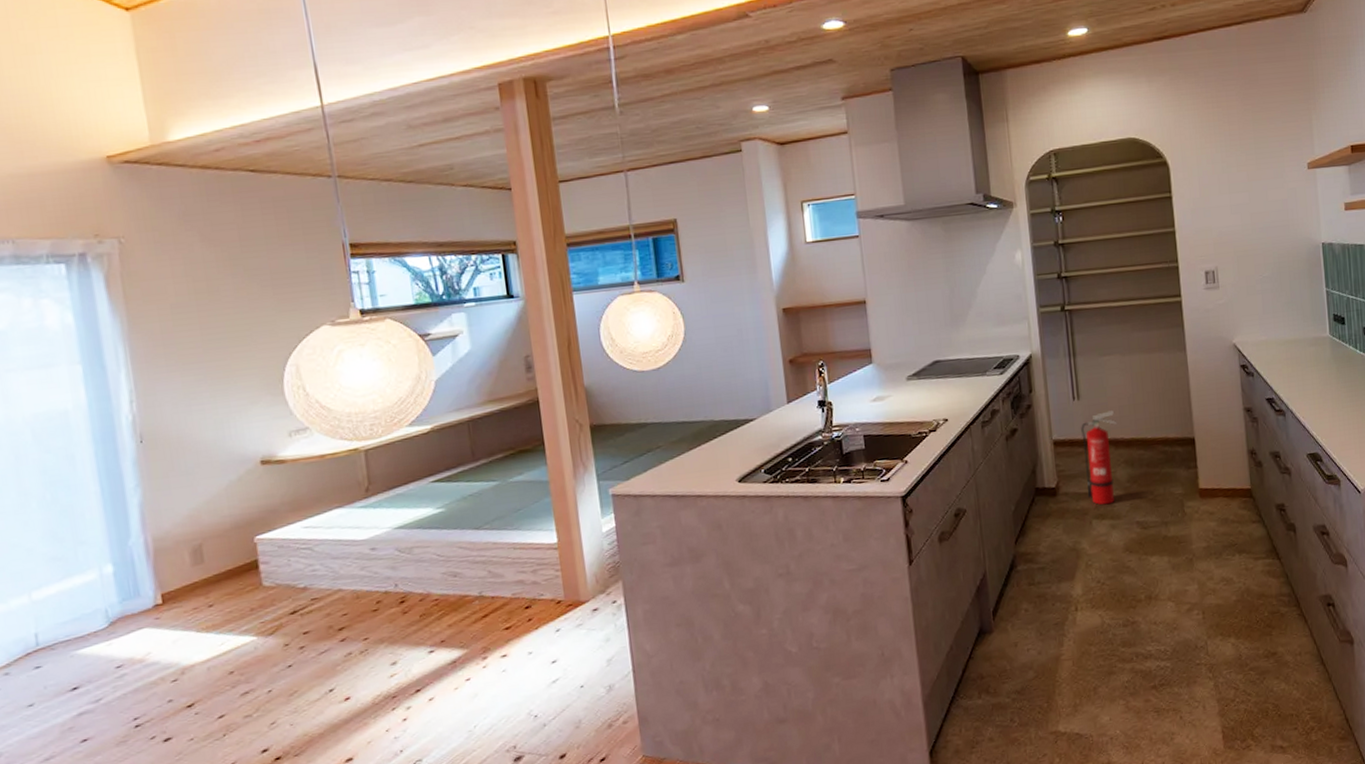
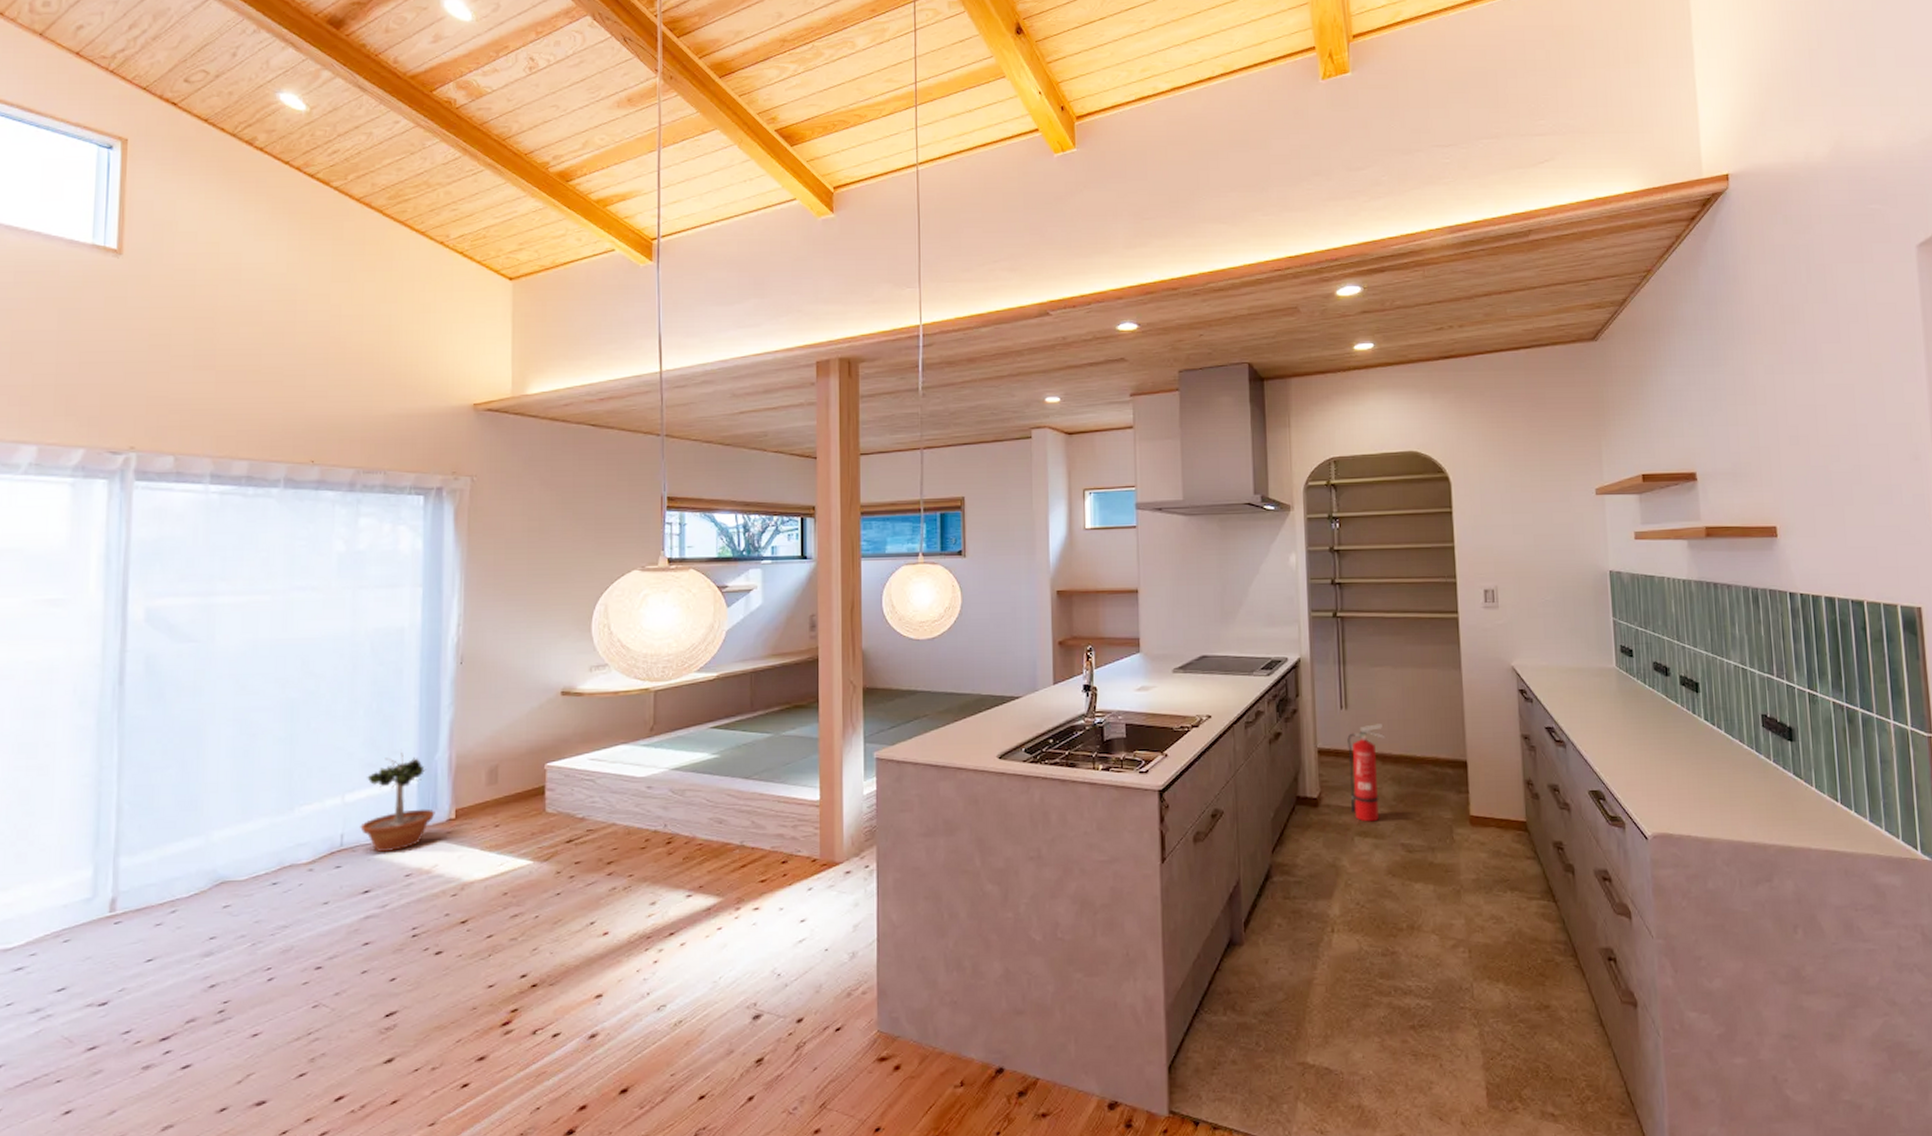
potted tree: none [53,542,139,647] -> present [360,753,435,852]

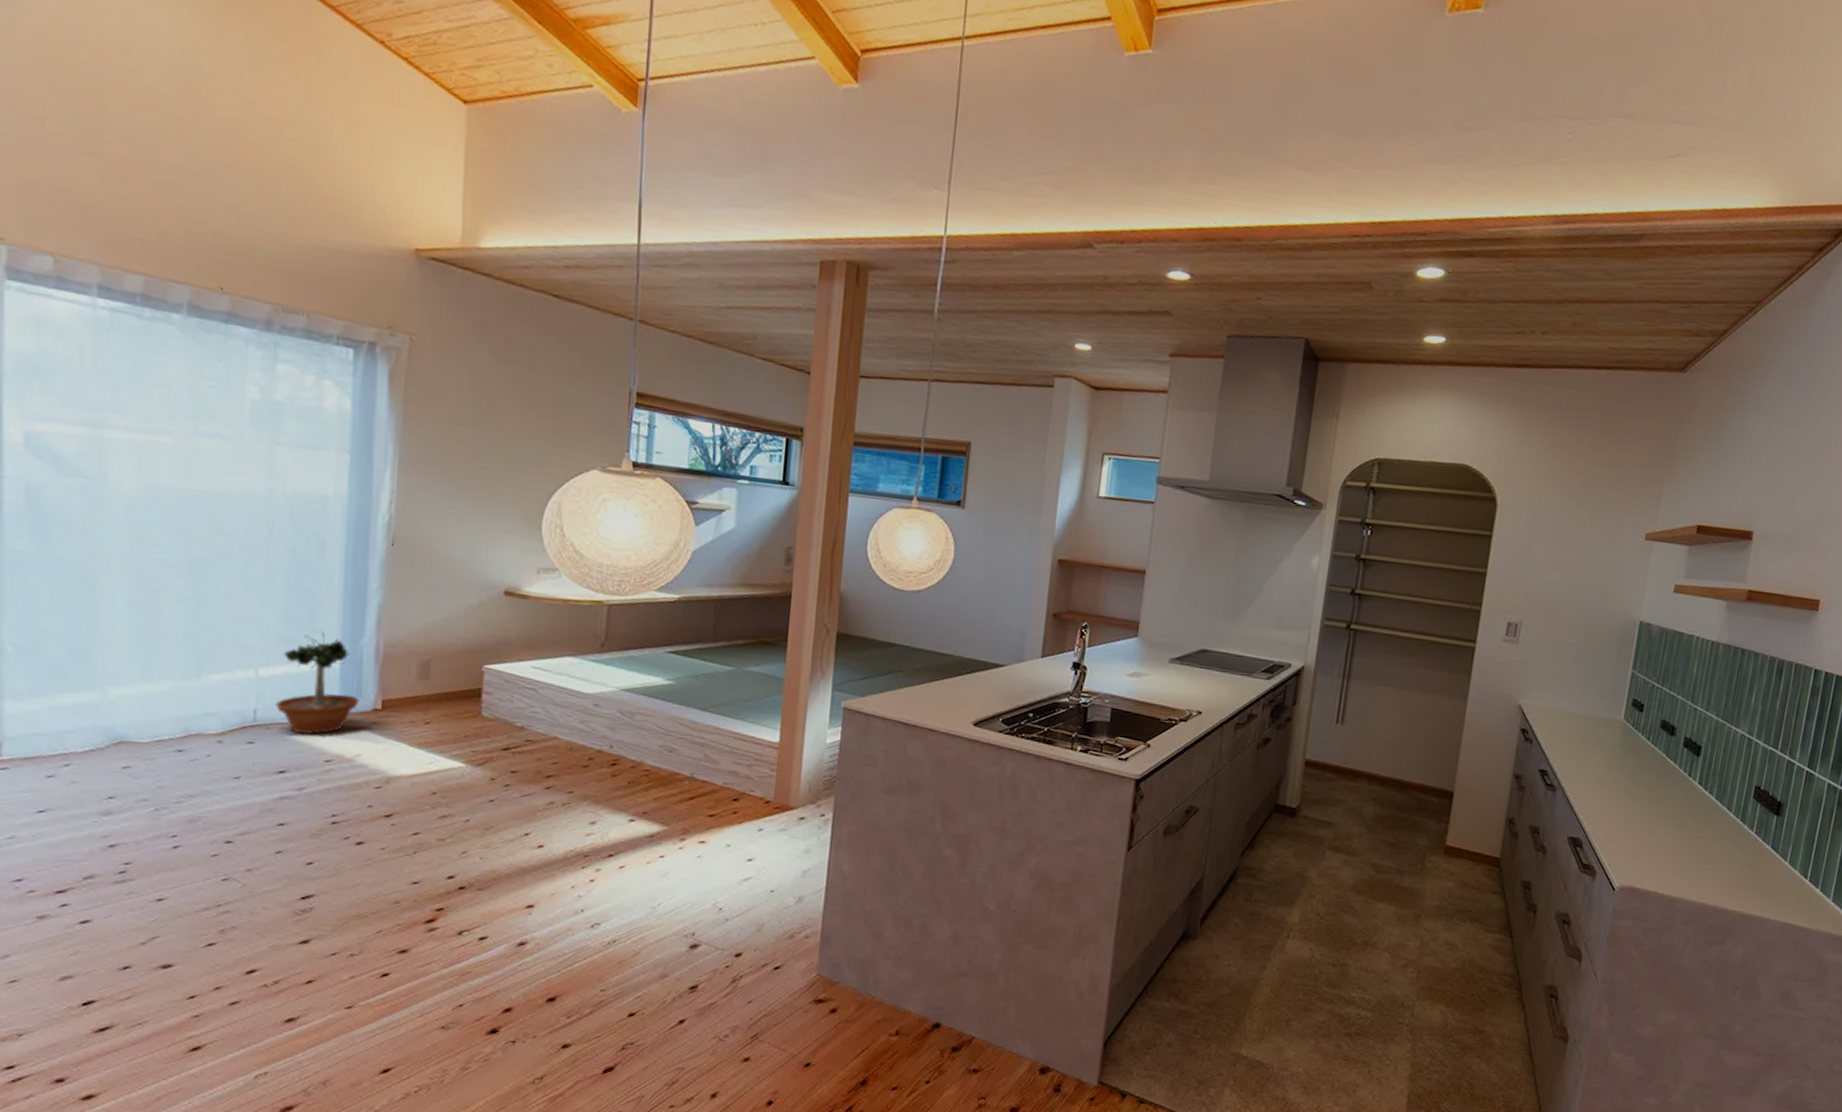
fire extinguisher: present [1347,724,1386,822] -> none [1327,743,1377,839]

